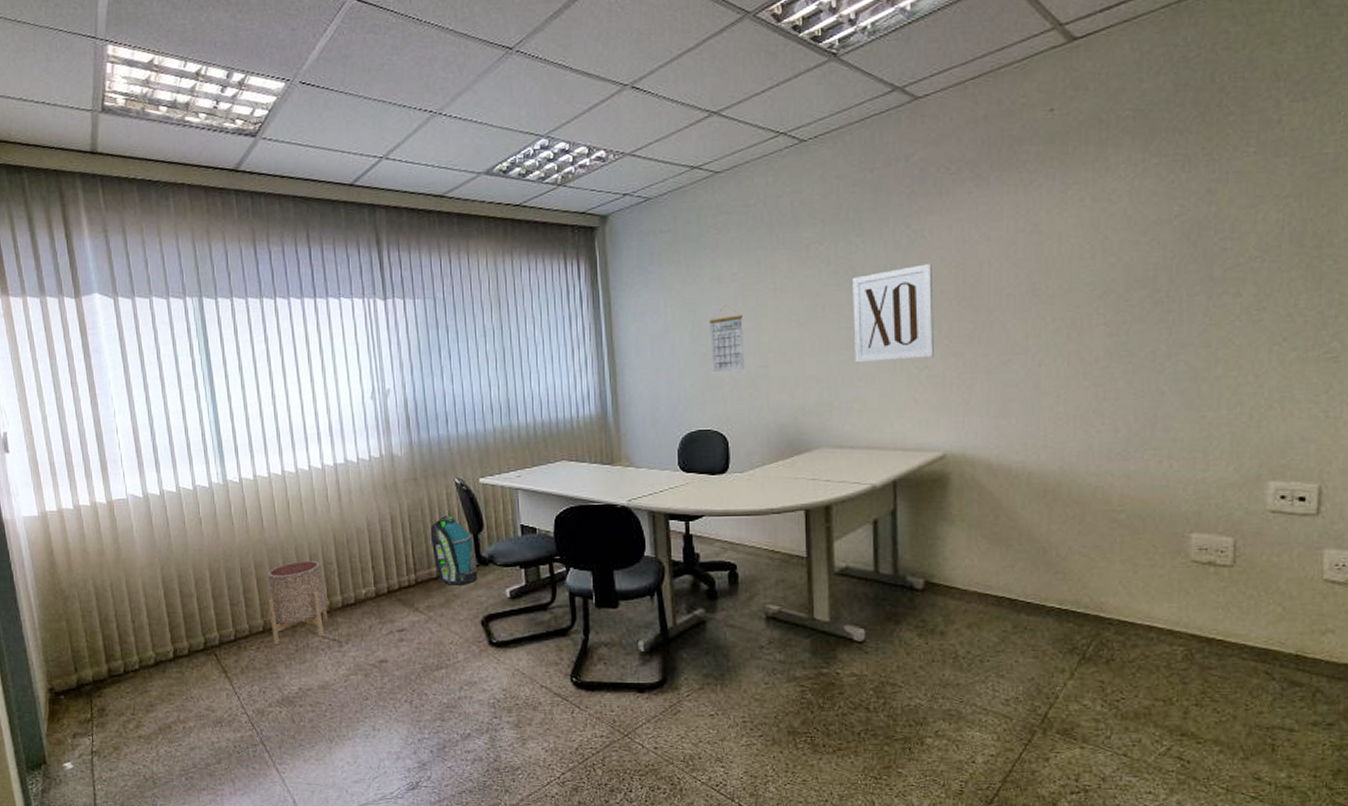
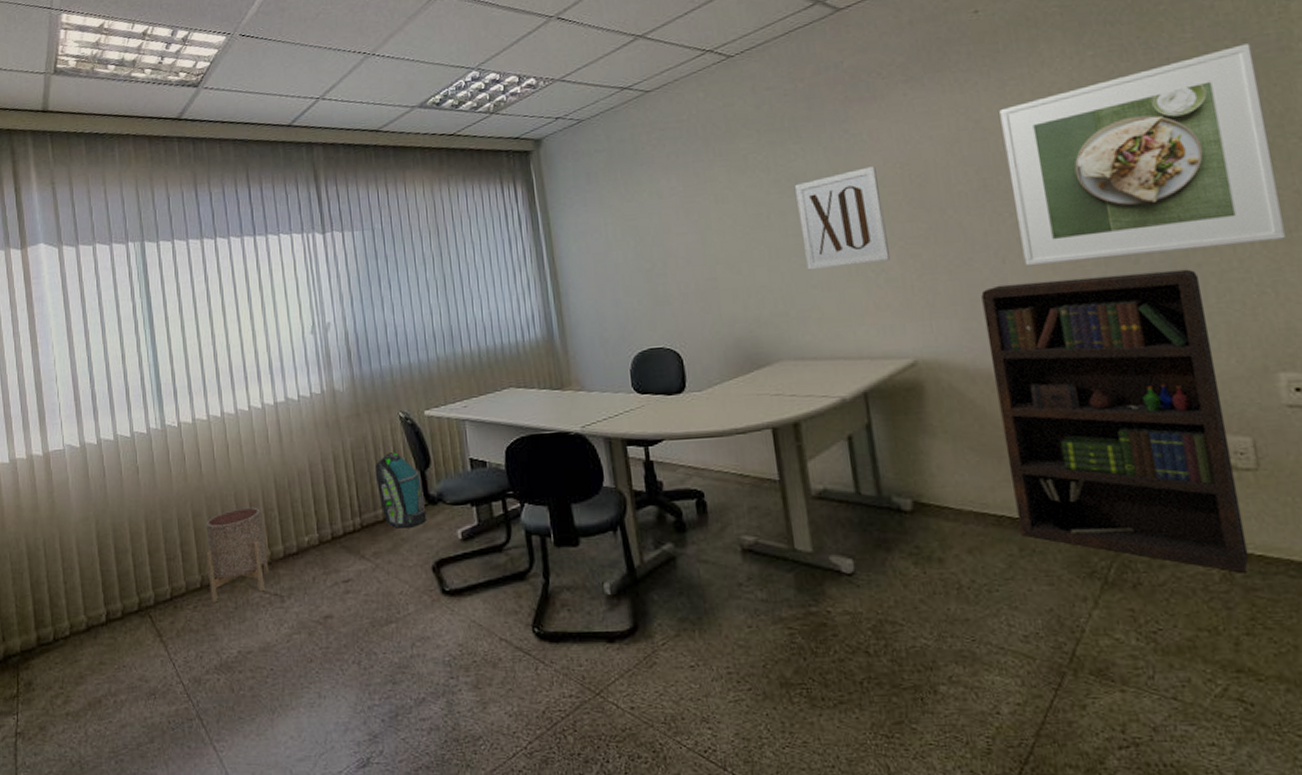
calendar: present [710,305,745,371] -> none [652,219,693,287]
bookcase: none [1014,381,1216,654] -> present [981,269,1249,573]
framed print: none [1058,161,1308,371] -> present [999,43,1287,267]

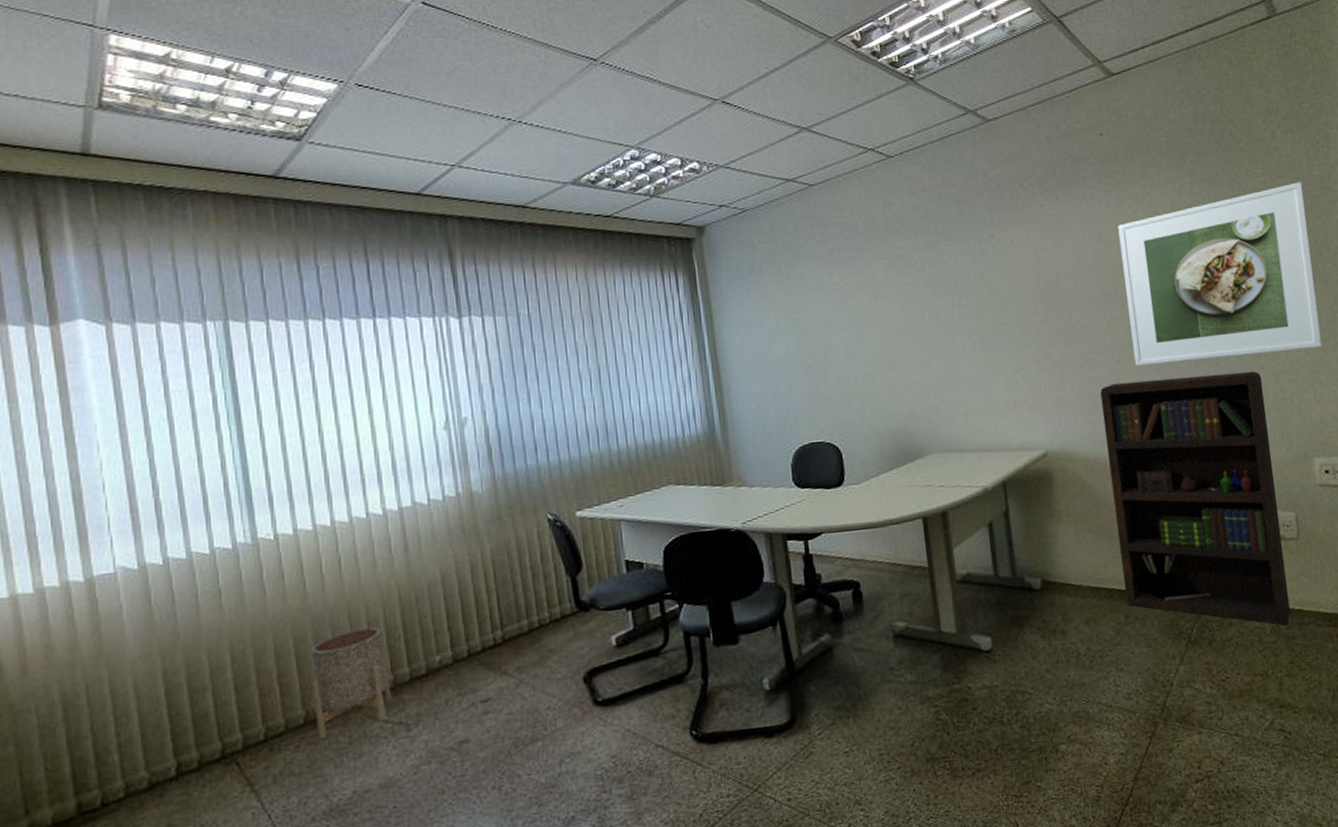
backpack: present [374,452,427,529] -> none [519,557,578,640]
wall art: present [795,166,890,271] -> none [947,271,1027,368]

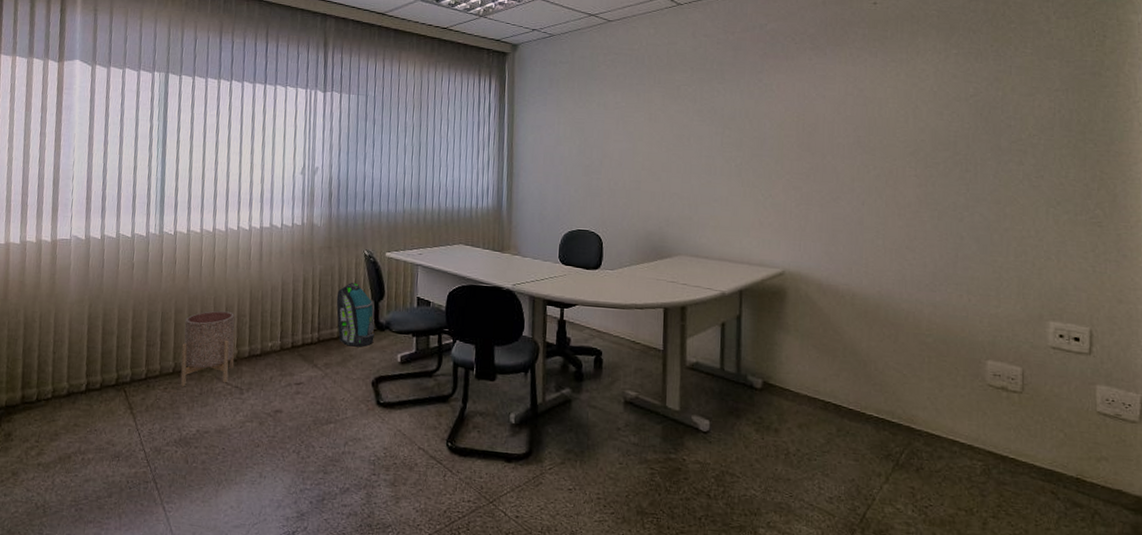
backpack: none [519,557,578,640] -> present [336,283,375,347]
bookcase: present [1100,371,1291,625] -> none [840,221,1005,470]
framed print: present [1118,182,1323,367] -> none [878,65,1073,220]

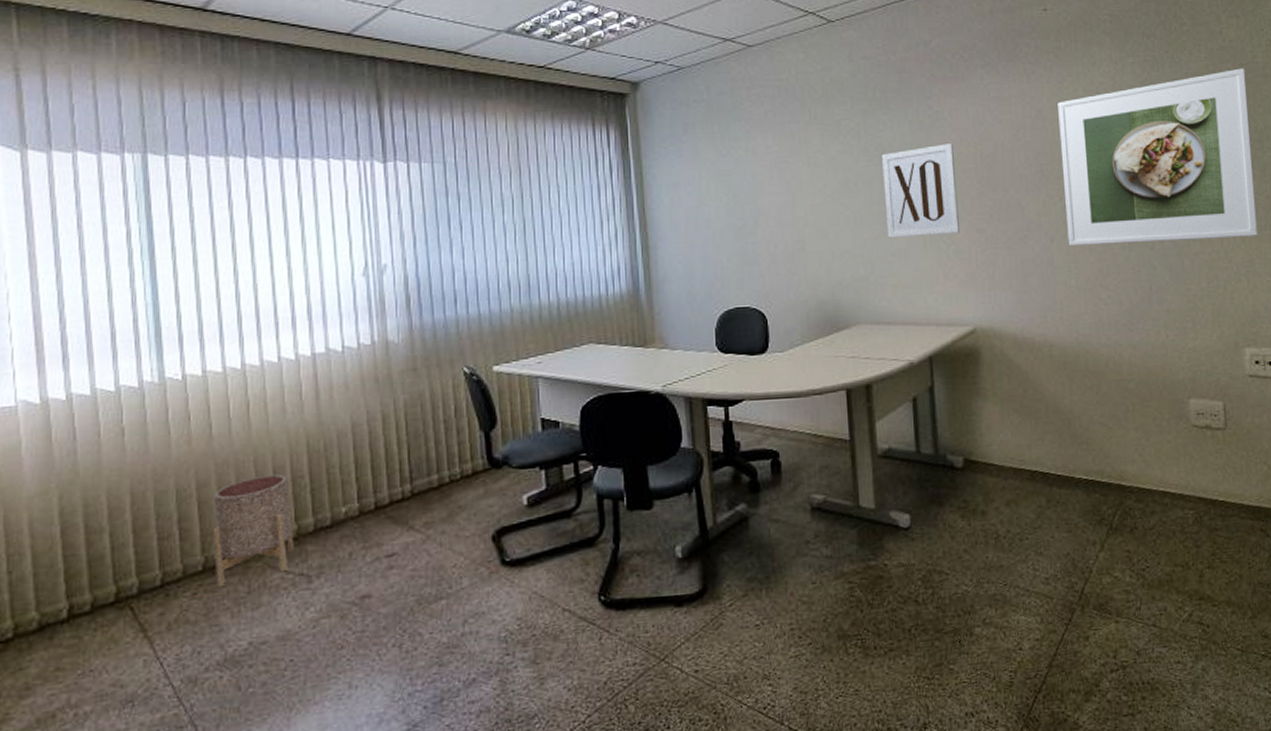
backpack: present [336,283,375,347] -> none [431,411,489,495]
wall art: none [712,112,779,189] -> present [882,143,960,238]
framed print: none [878,65,1073,220] -> present [1057,68,1259,247]

